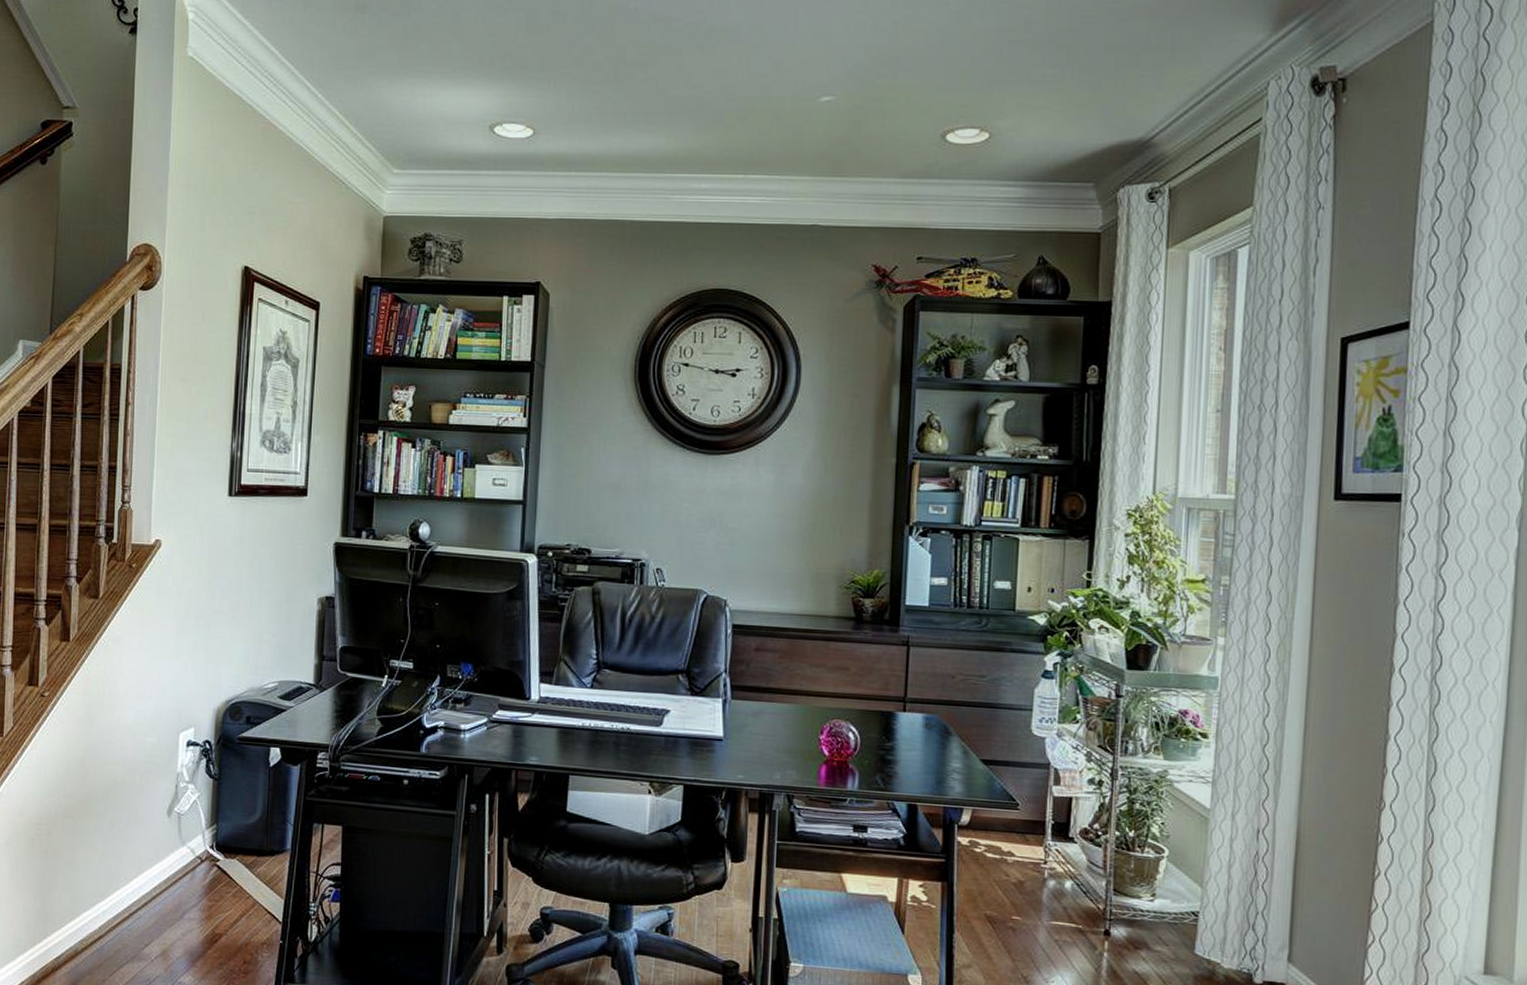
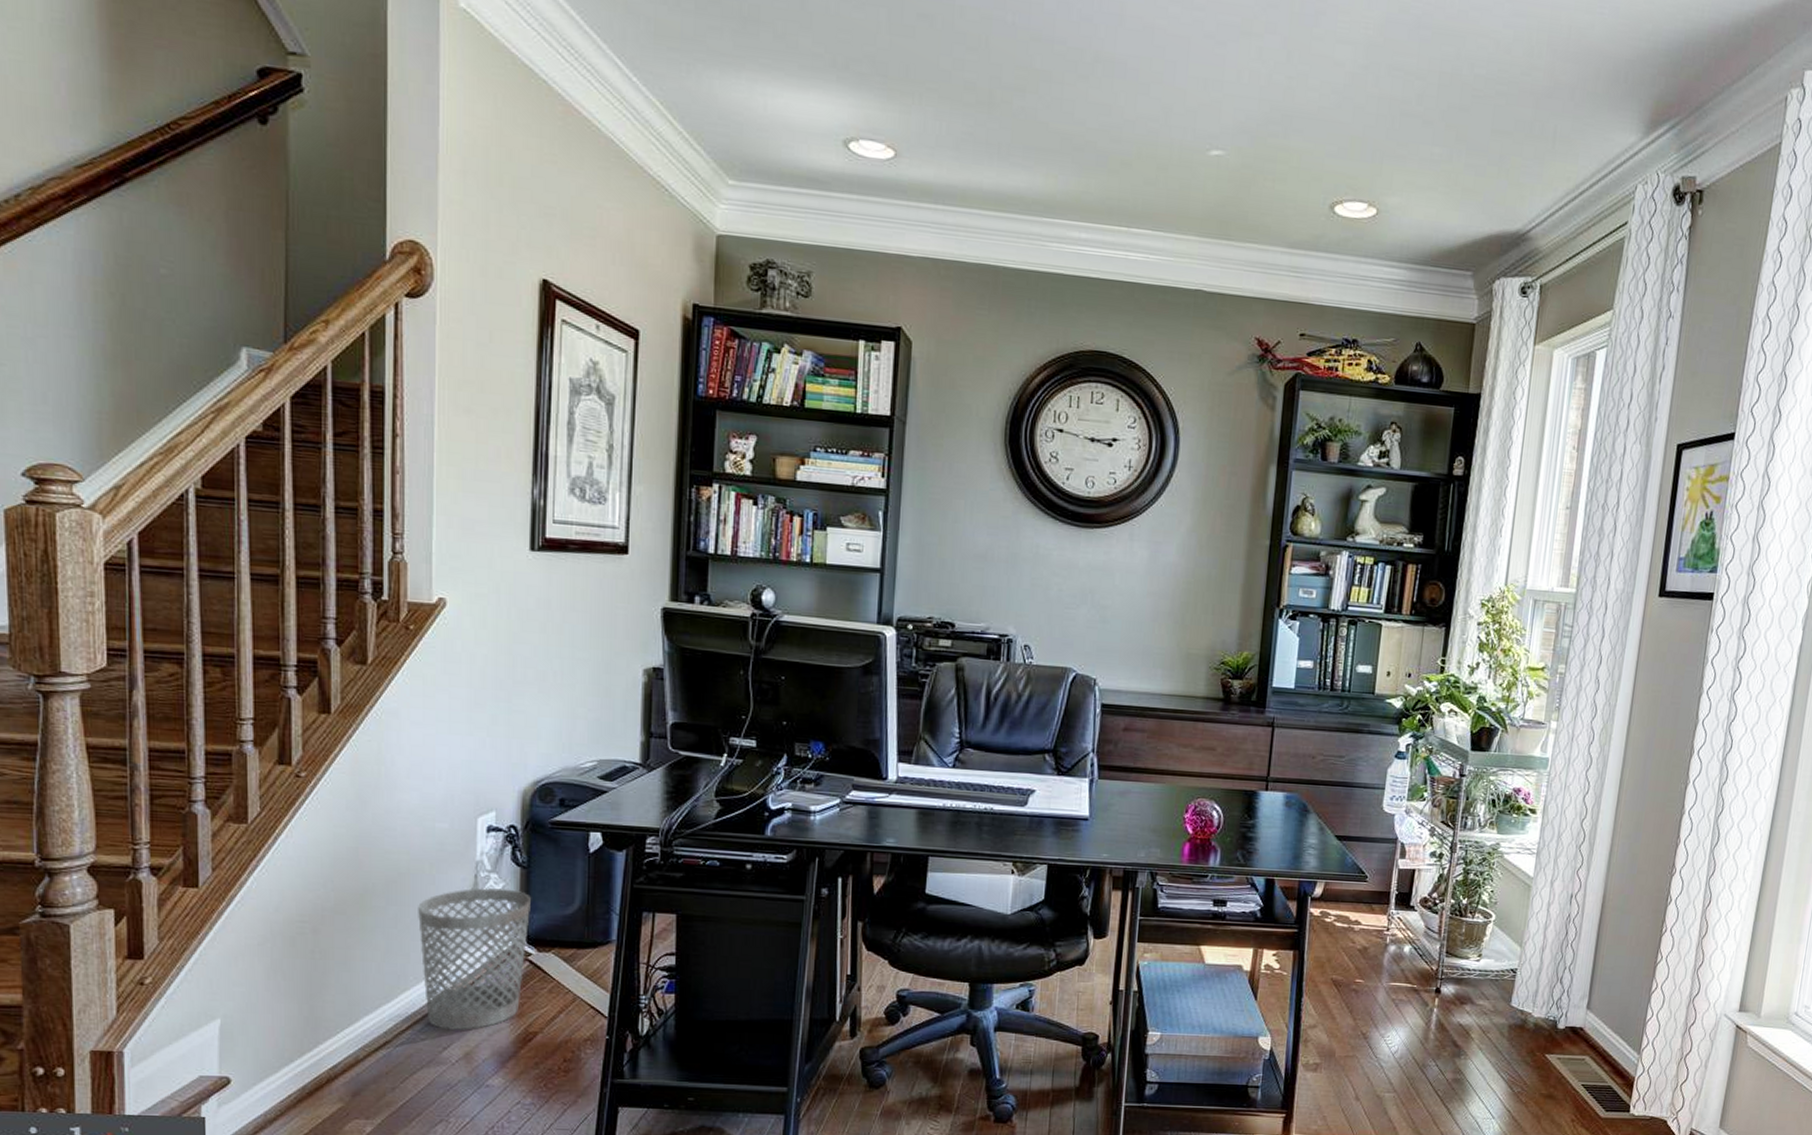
wastebasket: none [129,797,220,929] -> present [418,888,531,1030]

